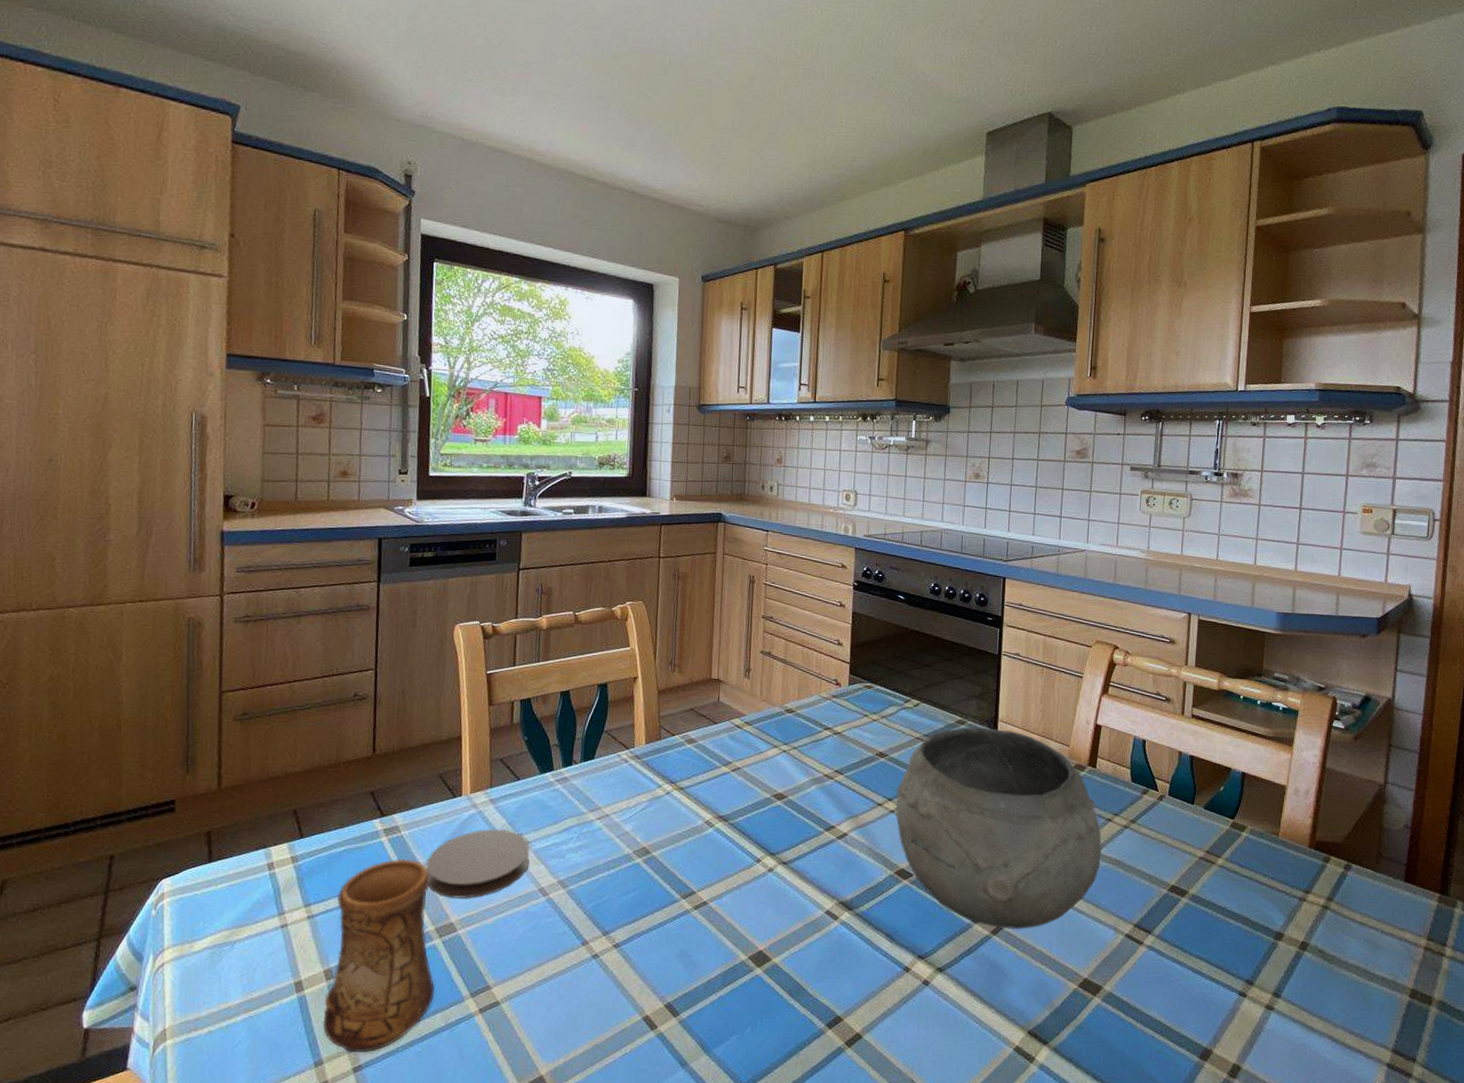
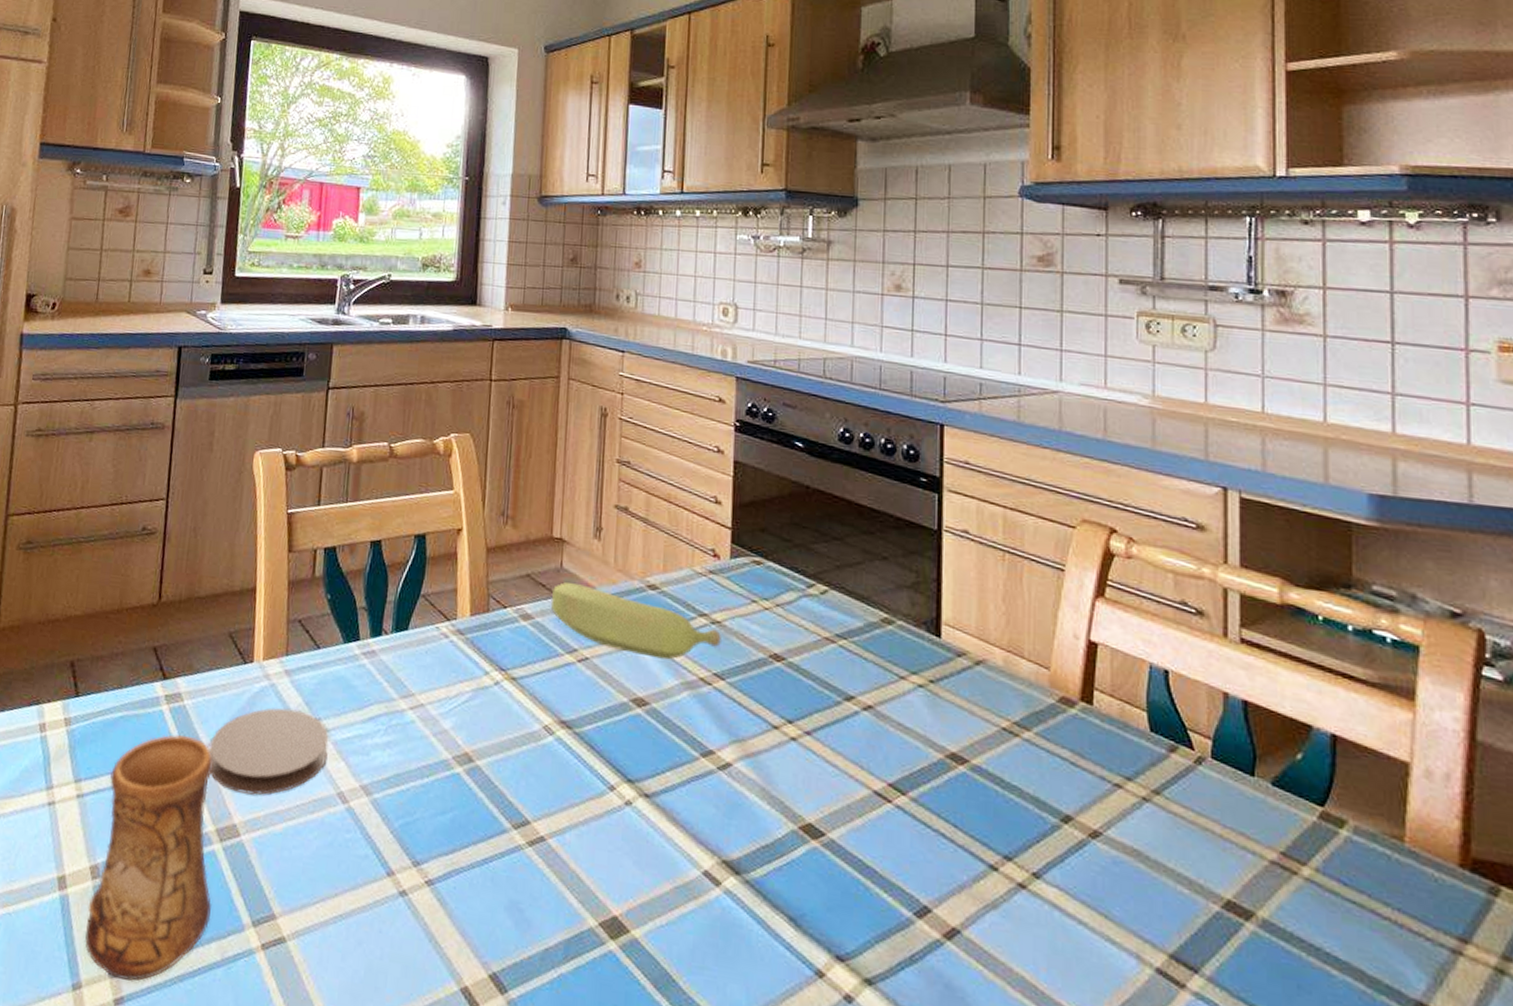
banana: none [710,713,841,764] -> present [550,582,721,660]
bowl: present [895,727,1102,930] -> none [798,628,1109,938]

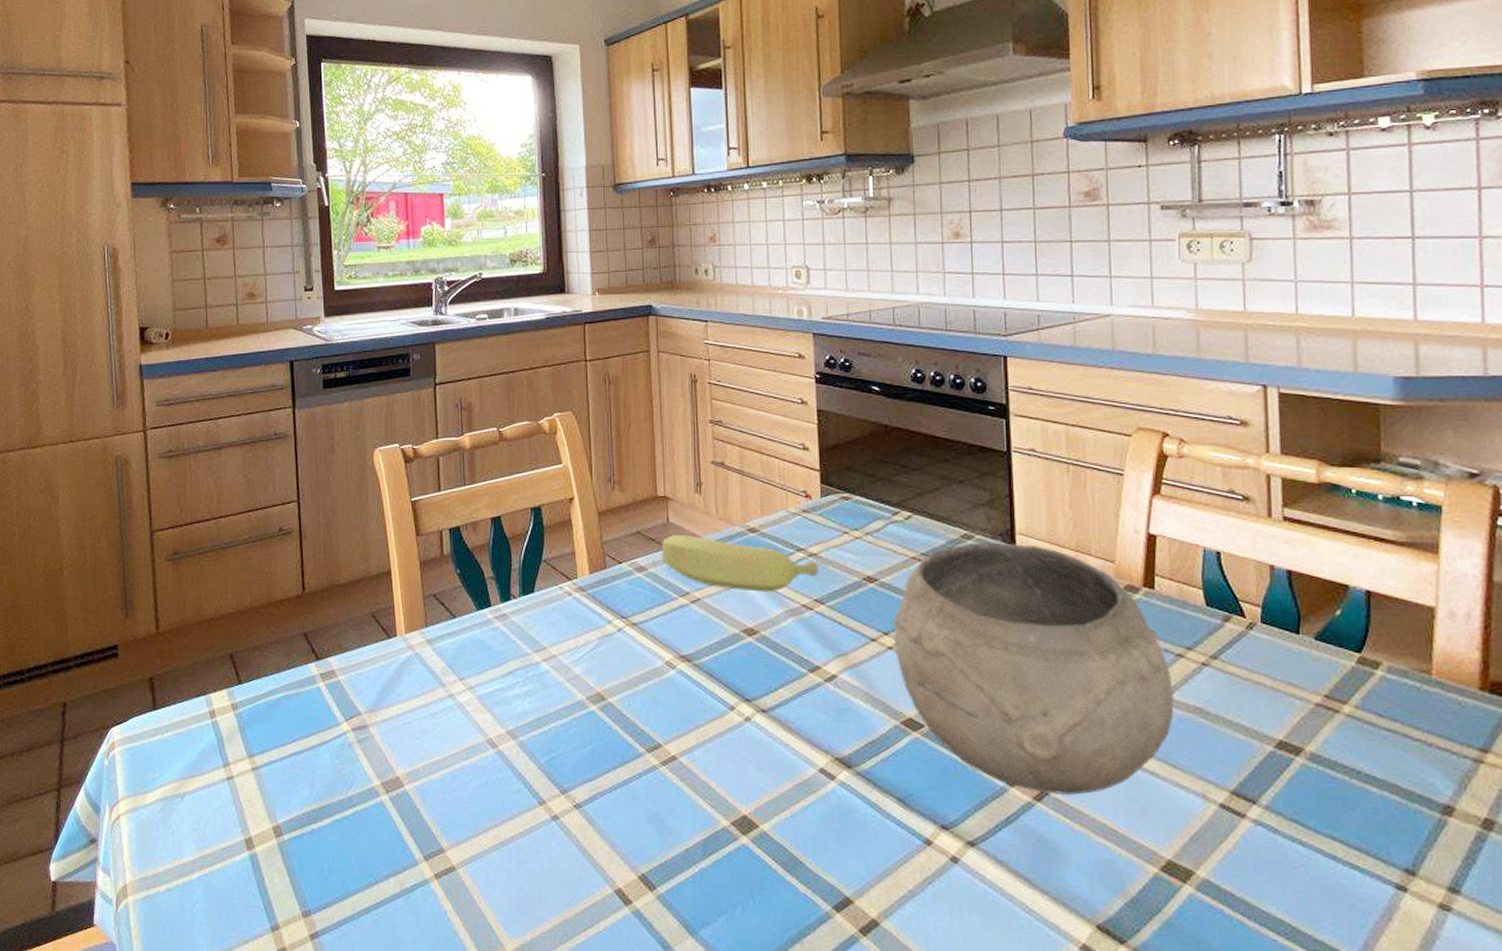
cup: present [84,734,214,981] -> none [275,706,387,918]
coaster: present [209,707,329,795] -> none [366,673,474,750]
bowl: none [798,628,1109,938] -> present [893,542,1174,796]

